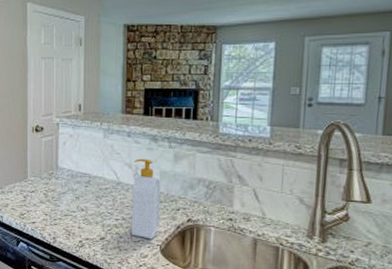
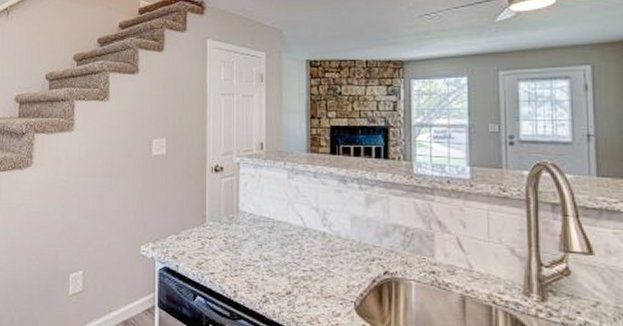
soap bottle: present [131,158,161,239] -> none [320,202,352,295]

